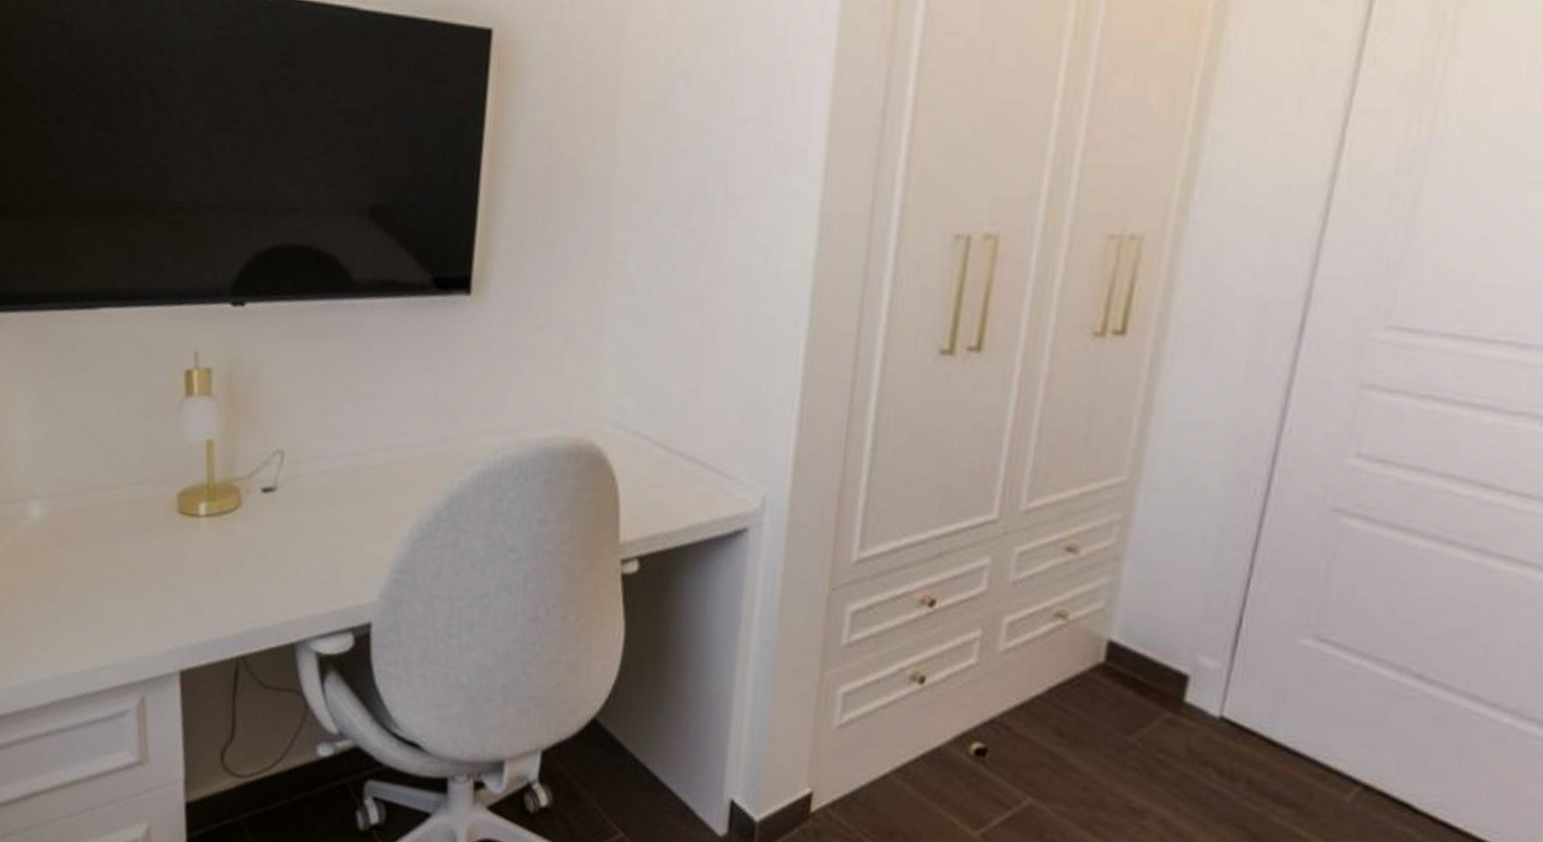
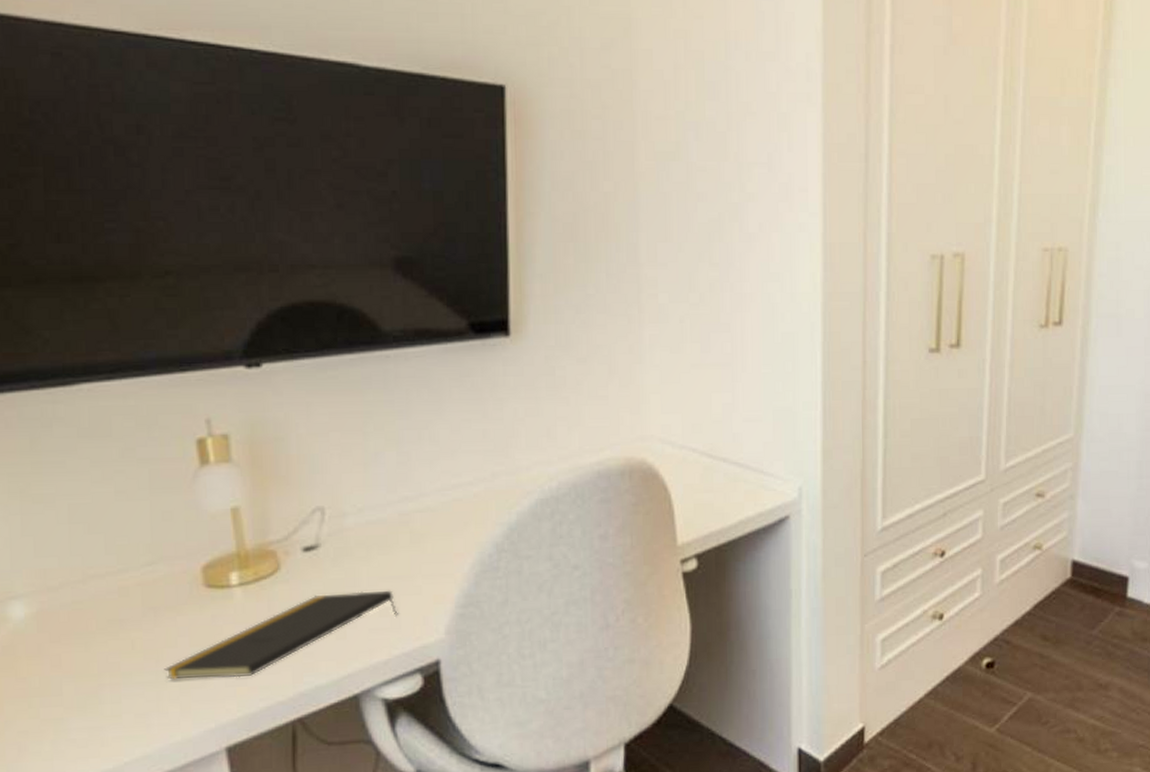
notepad: none [138,536,338,606] -> present [164,590,398,680]

